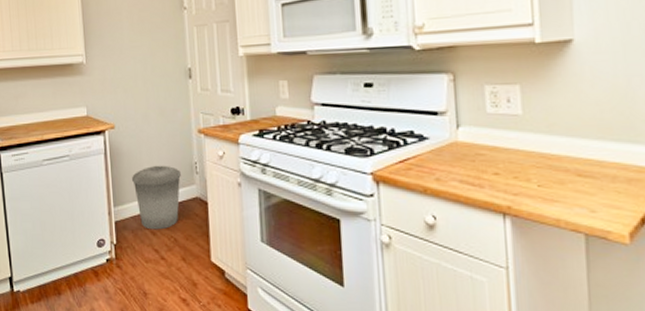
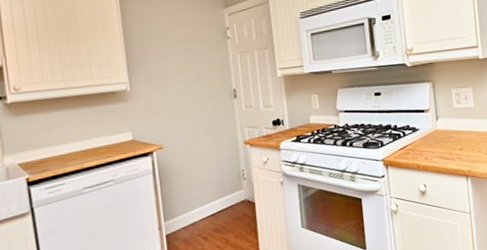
trash can: present [132,165,181,230] -> none [182,176,230,236]

